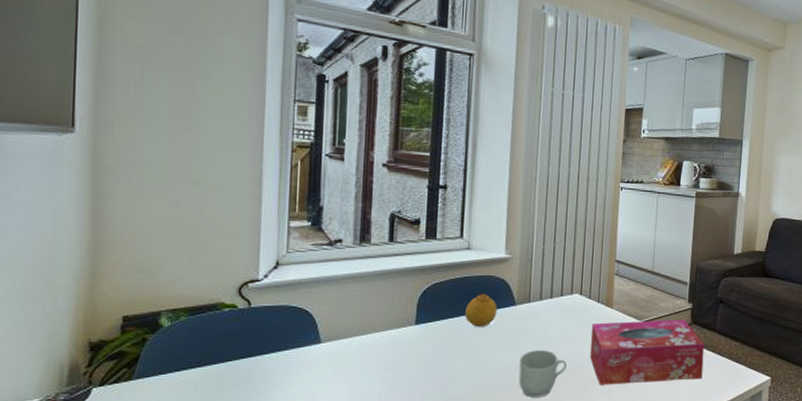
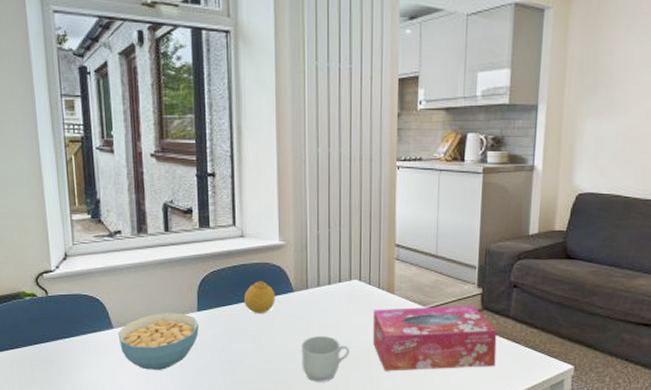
cereal bowl: none [325,326,415,388] -> present [118,313,199,370]

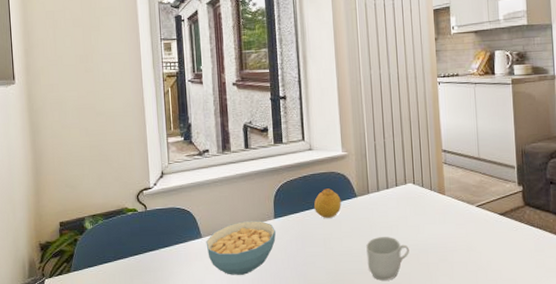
tissue box: present [372,305,498,371] -> none [427,202,542,268]

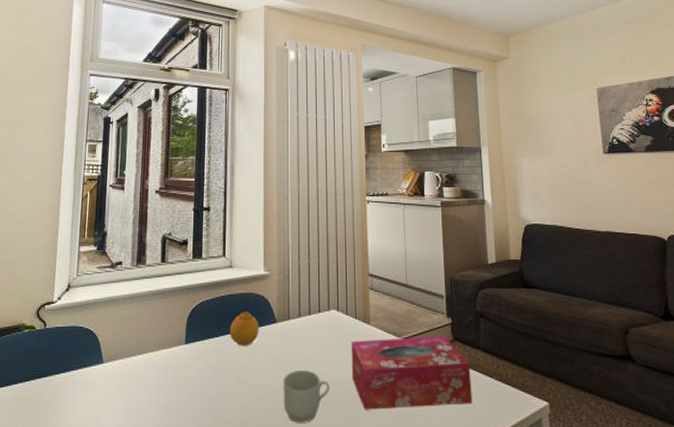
cereal bowl: present [206,221,276,275] -> none [106,346,185,410]
tissue box: none [427,202,542,268] -> present [351,336,473,410]

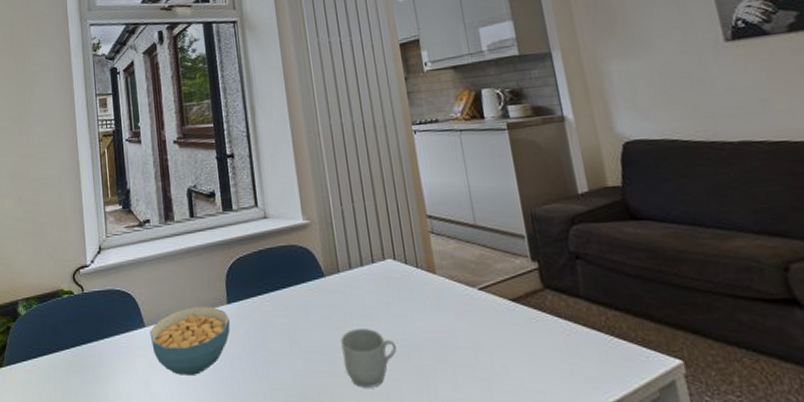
cereal bowl: none [106,346,185,410] -> present [149,306,230,375]
fruit: present [230,312,259,346] -> none [273,266,307,304]
tissue box: present [351,336,473,410] -> none [415,283,578,372]

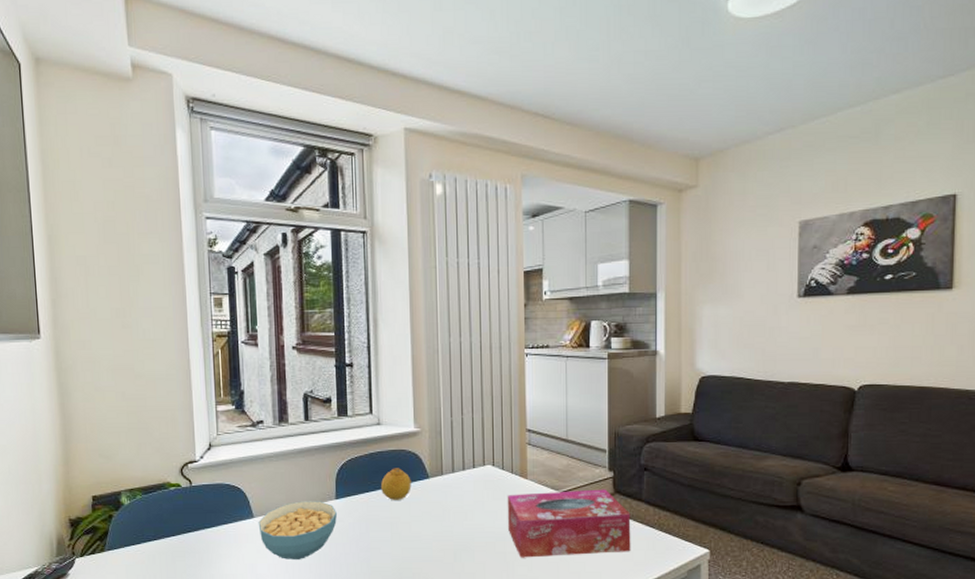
fruit: none [273,266,307,304] -> present [381,468,412,500]
mug: present [341,329,397,388] -> none [437,523,485,570]
tissue box: none [415,283,578,372] -> present [507,489,631,558]

